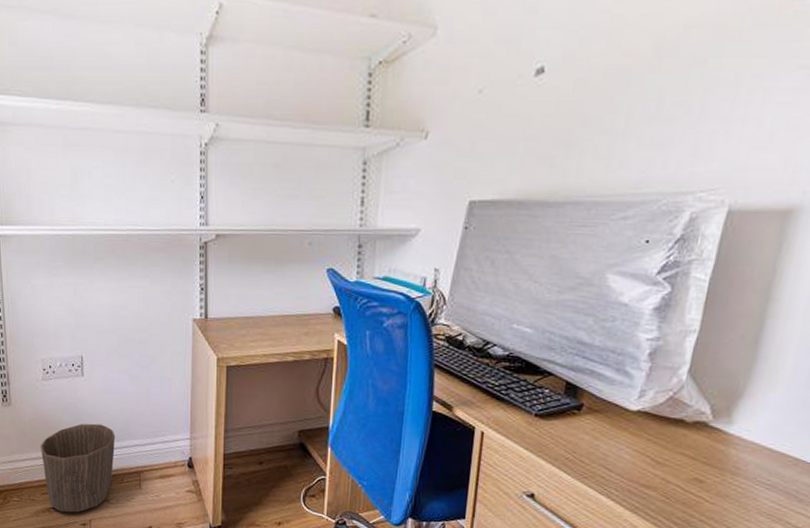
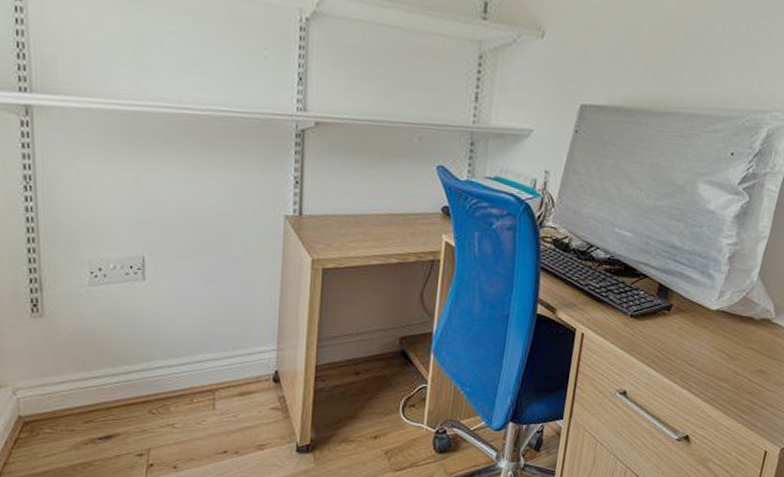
waste basket: present [41,423,116,513] -> none [84,336,185,443]

